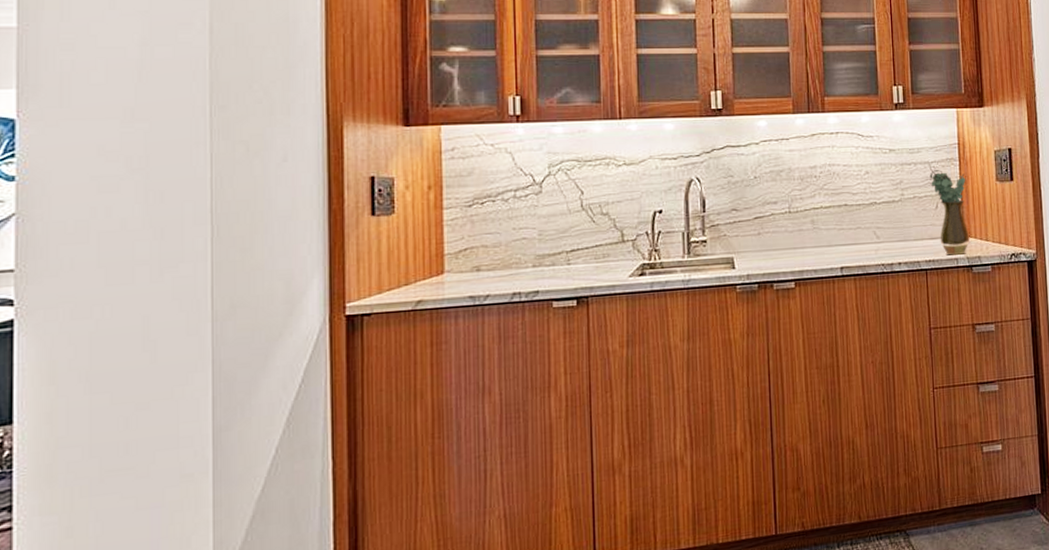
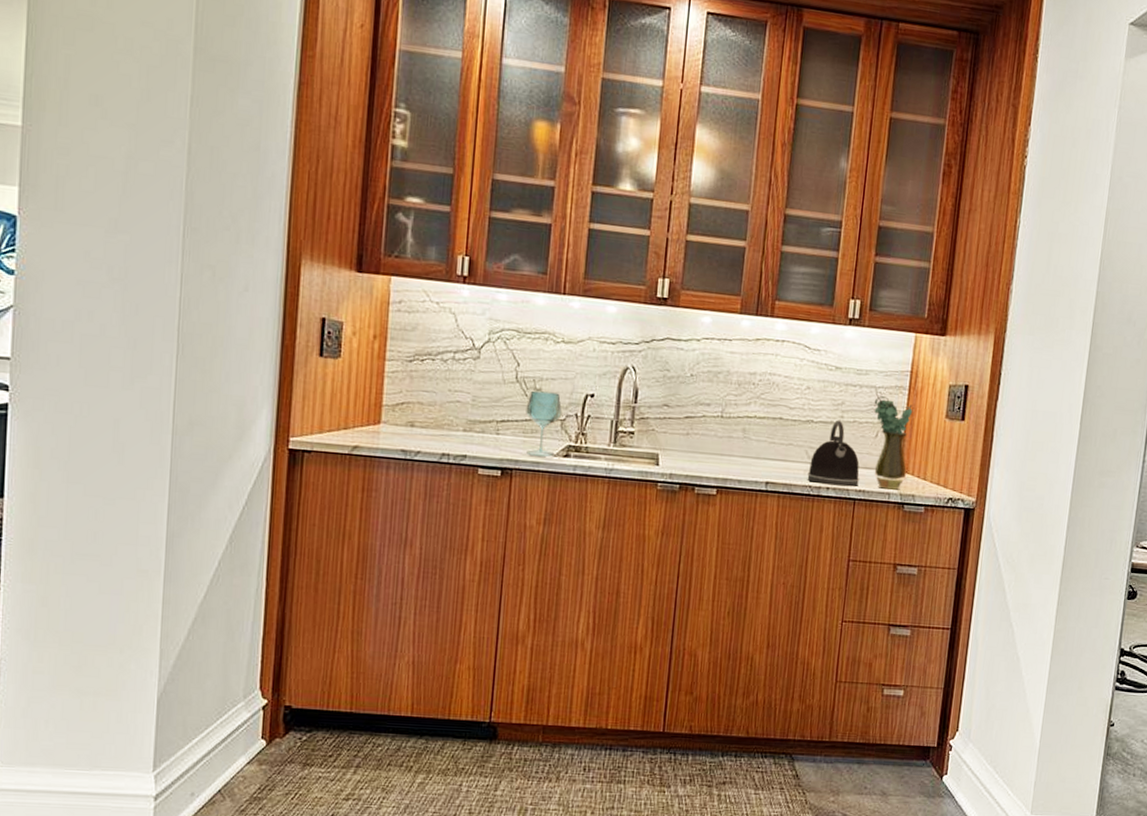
wine glass: none [595,214,633,280] -> present [525,390,563,457]
kettle: none [879,198,928,261] -> present [807,420,860,487]

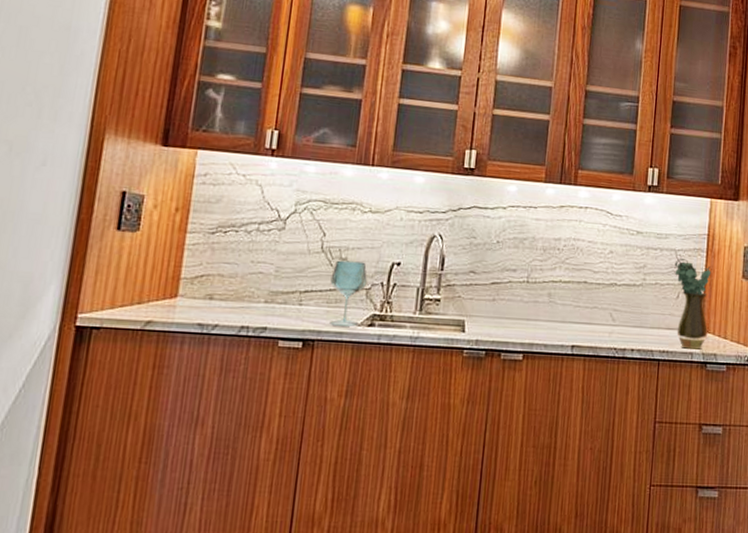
kettle: present [807,420,860,487] -> none [612,282,664,348]

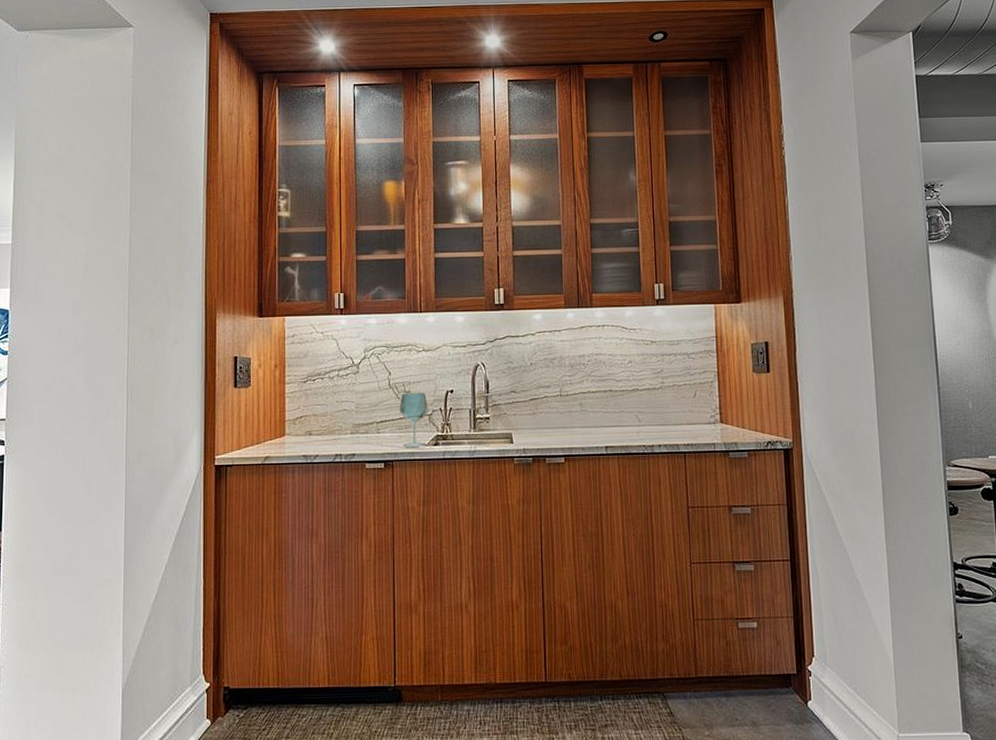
vase: present [674,256,712,350] -> none [688,359,726,440]

